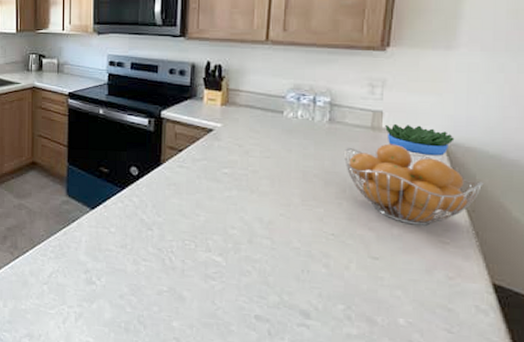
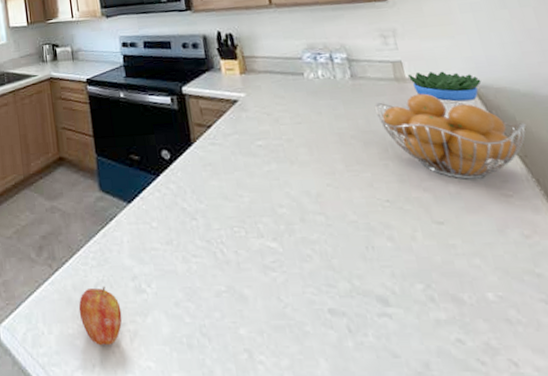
apple: none [33,274,71,321] -> present [78,286,122,345]

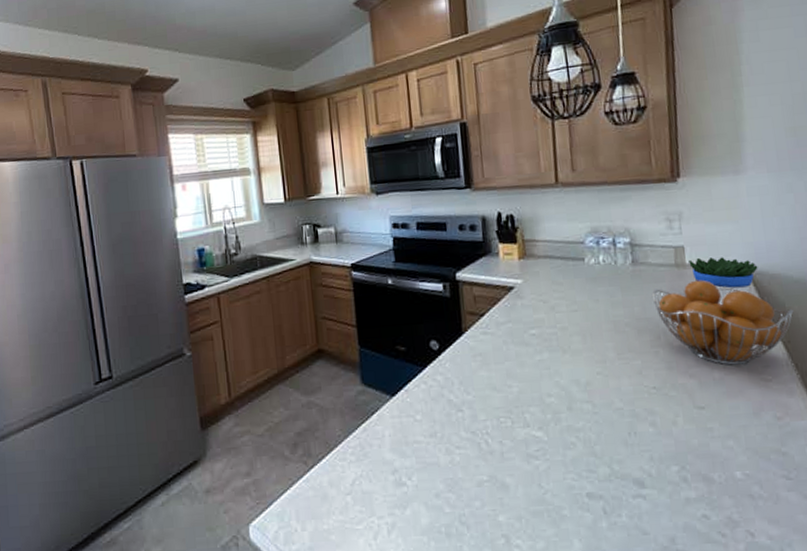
apple: present [78,286,122,345] -> none [335,480,380,539]

